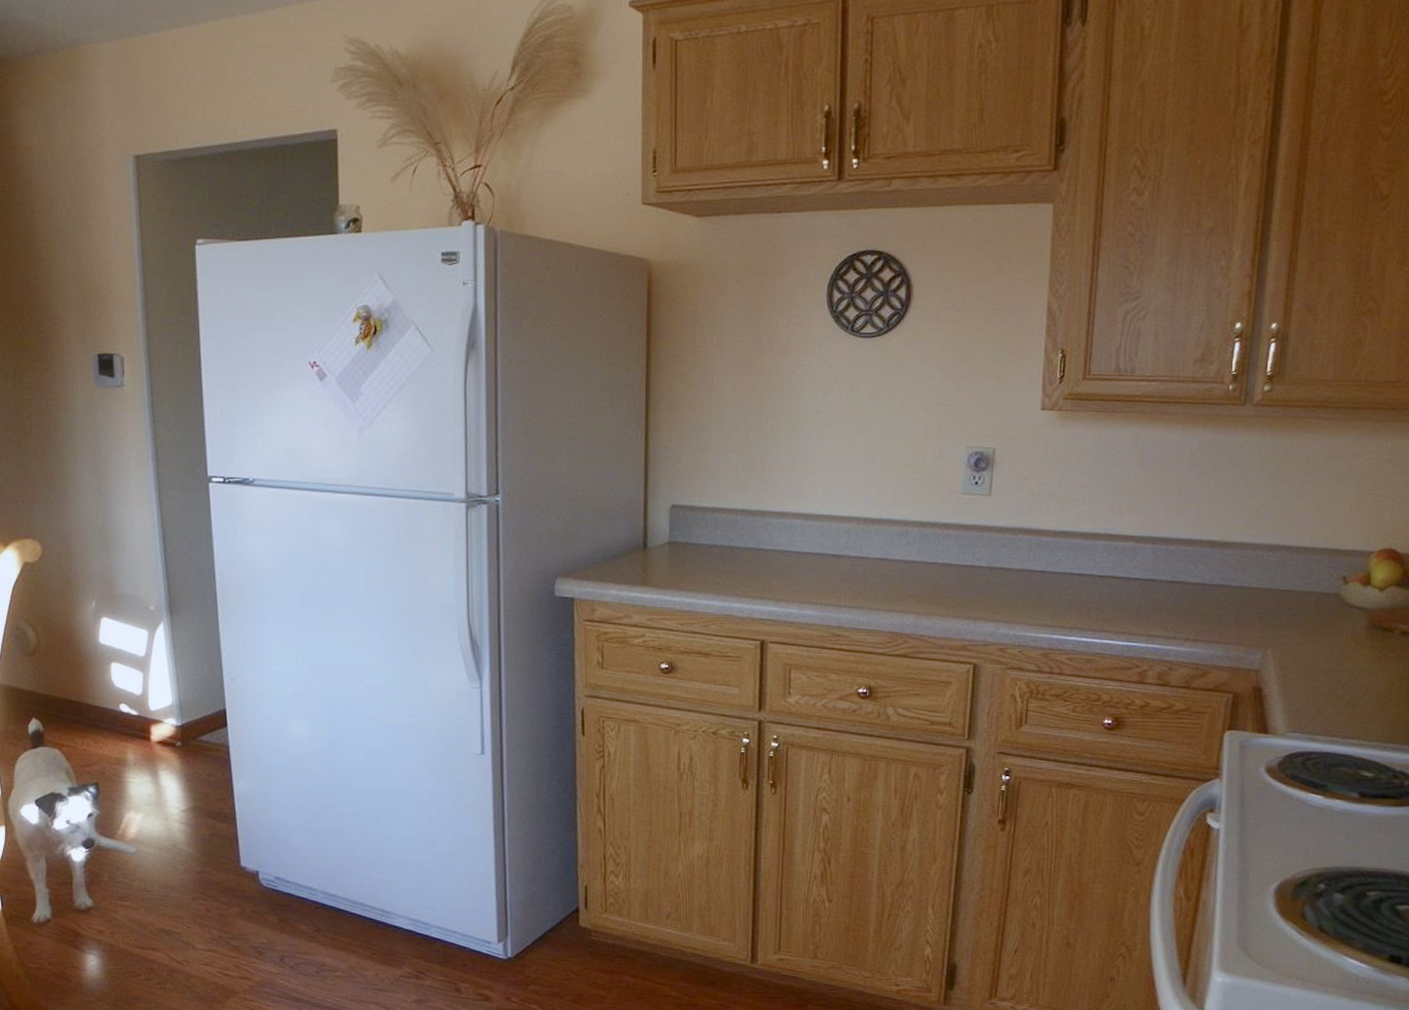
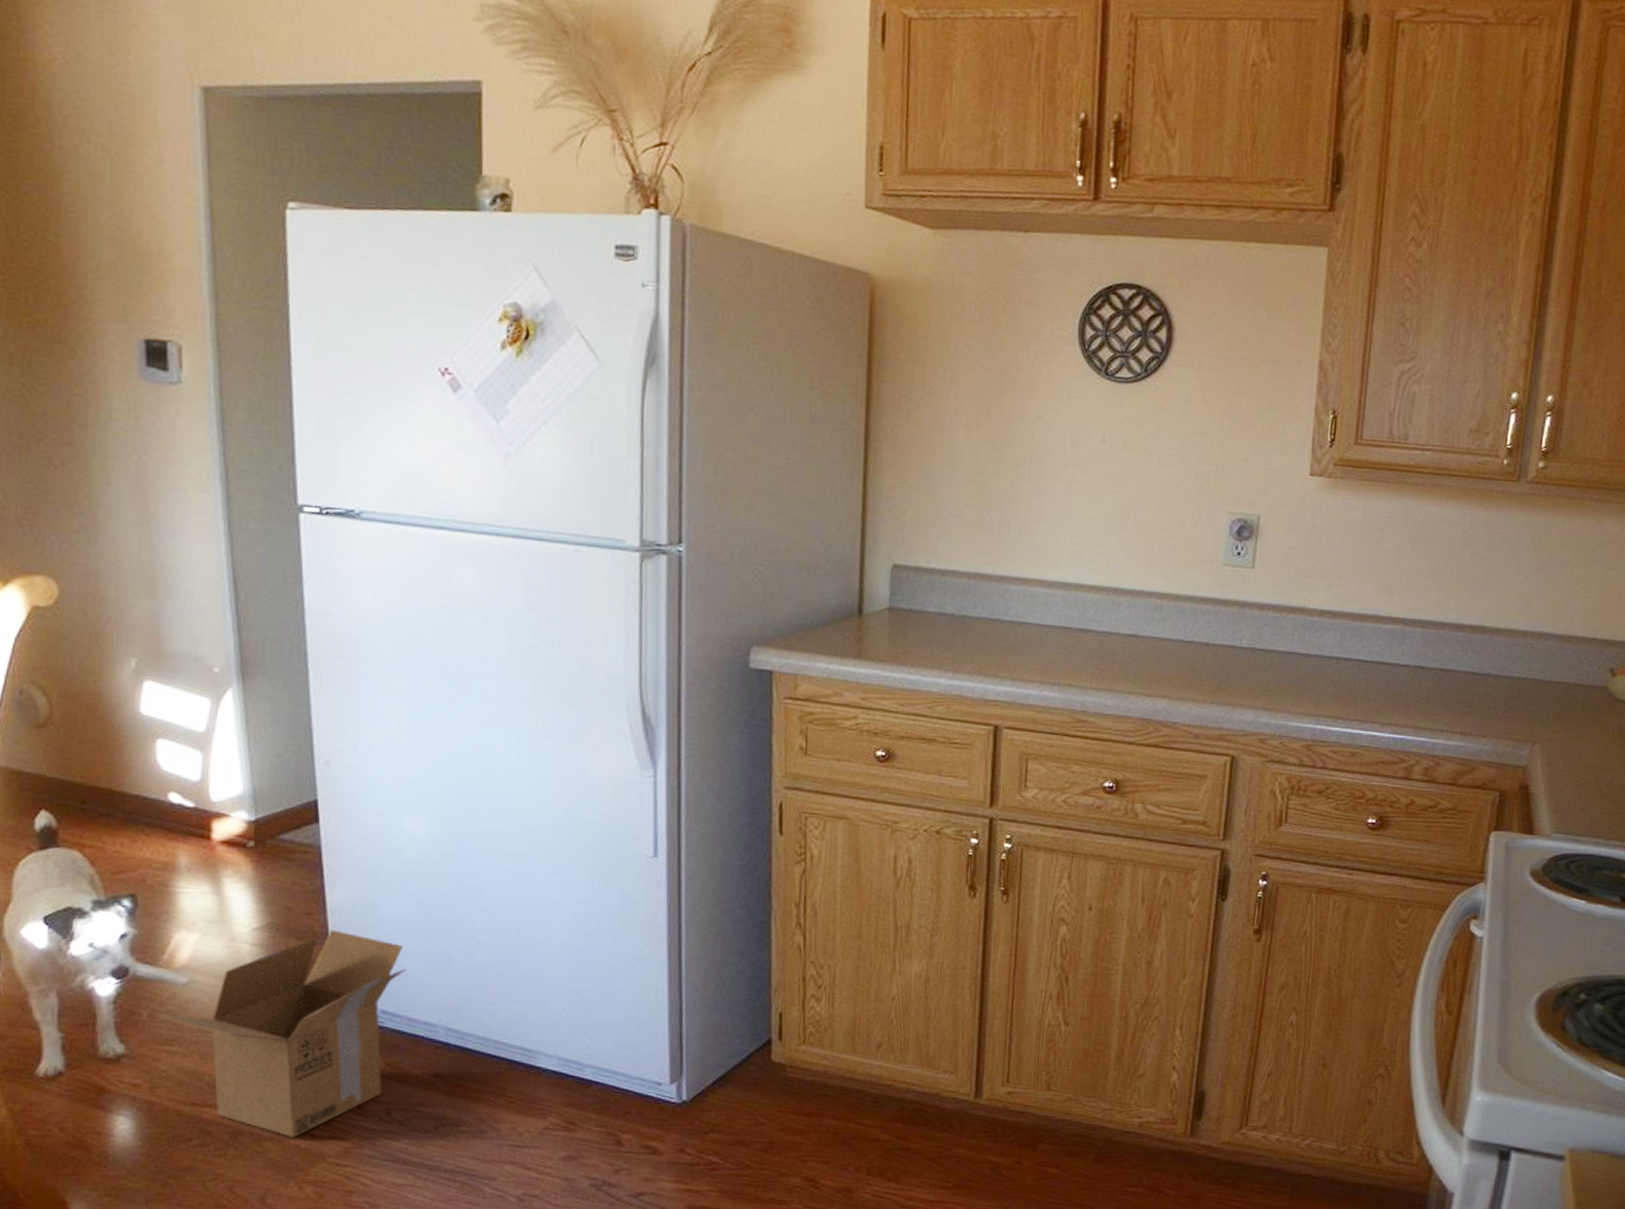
cardboard box: none [113,812,293,976] -> present [154,930,406,1137]

